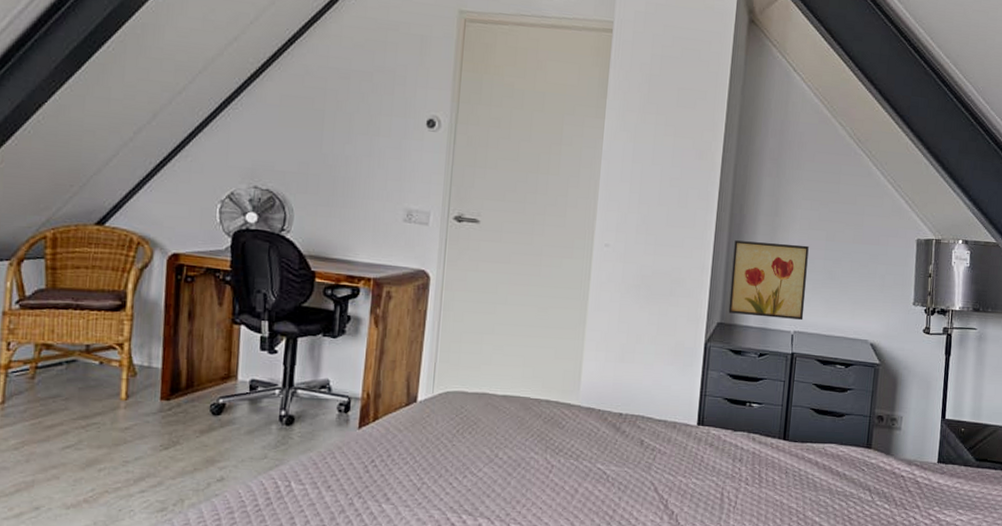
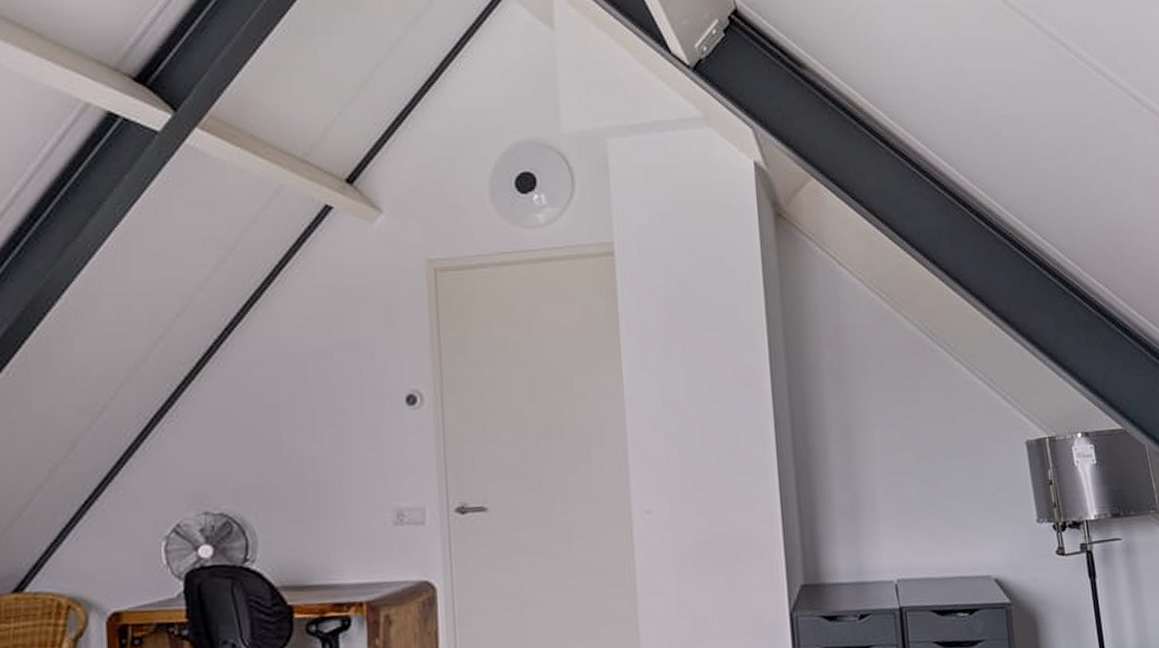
wall art: present [728,240,809,321] -> none [804,471,906,571]

